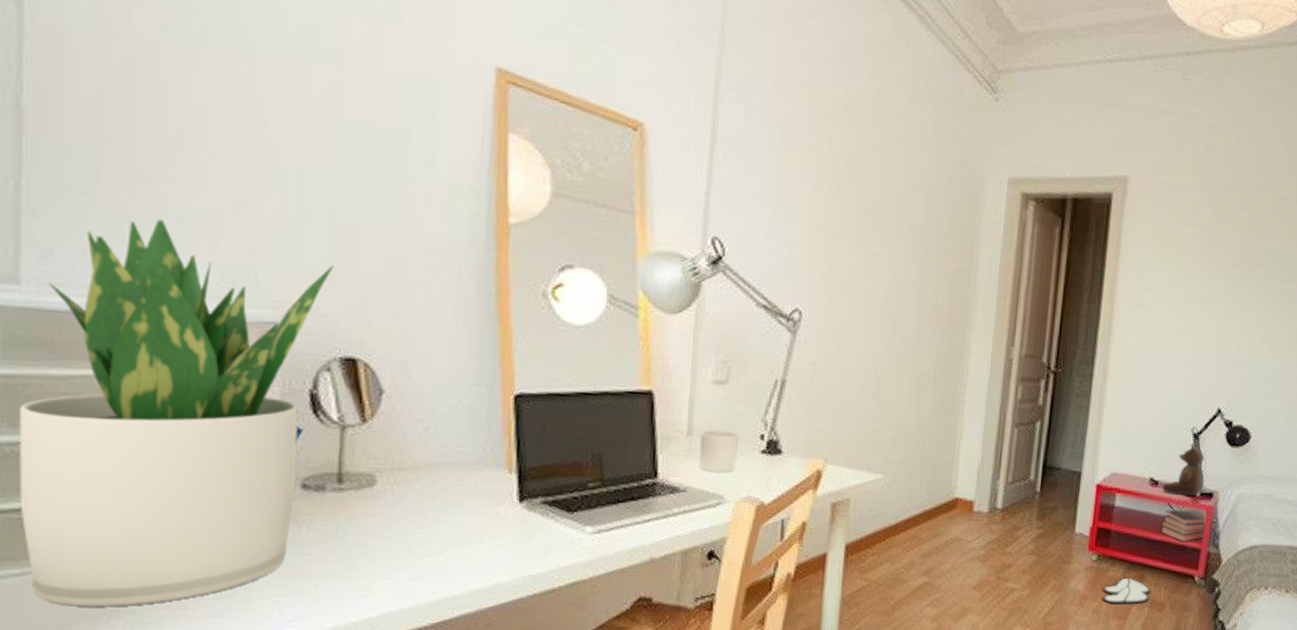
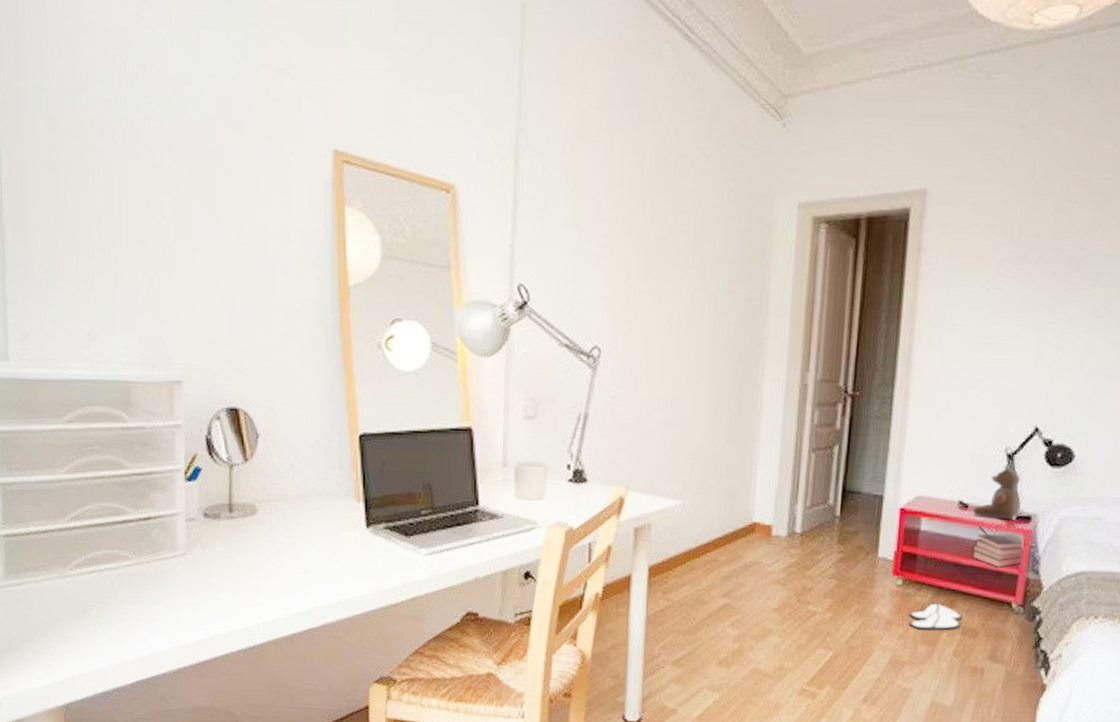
planter: present [19,219,335,607] -> none [14,303,219,611]

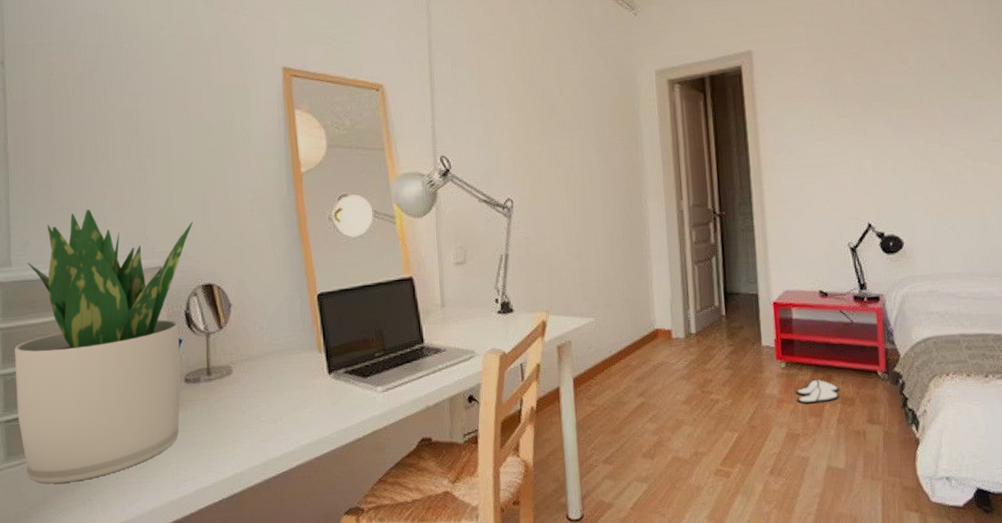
planter: none [14,303,219,611] -> present [15,209,194,484]
mug: present [513,460,549,501] -> none [450,299,480,334]
books: present [972,533,1036,568] -> none [837,312,888,343]
teddy bear: present [973,464,1021,520] -> none [832,255,869,302]

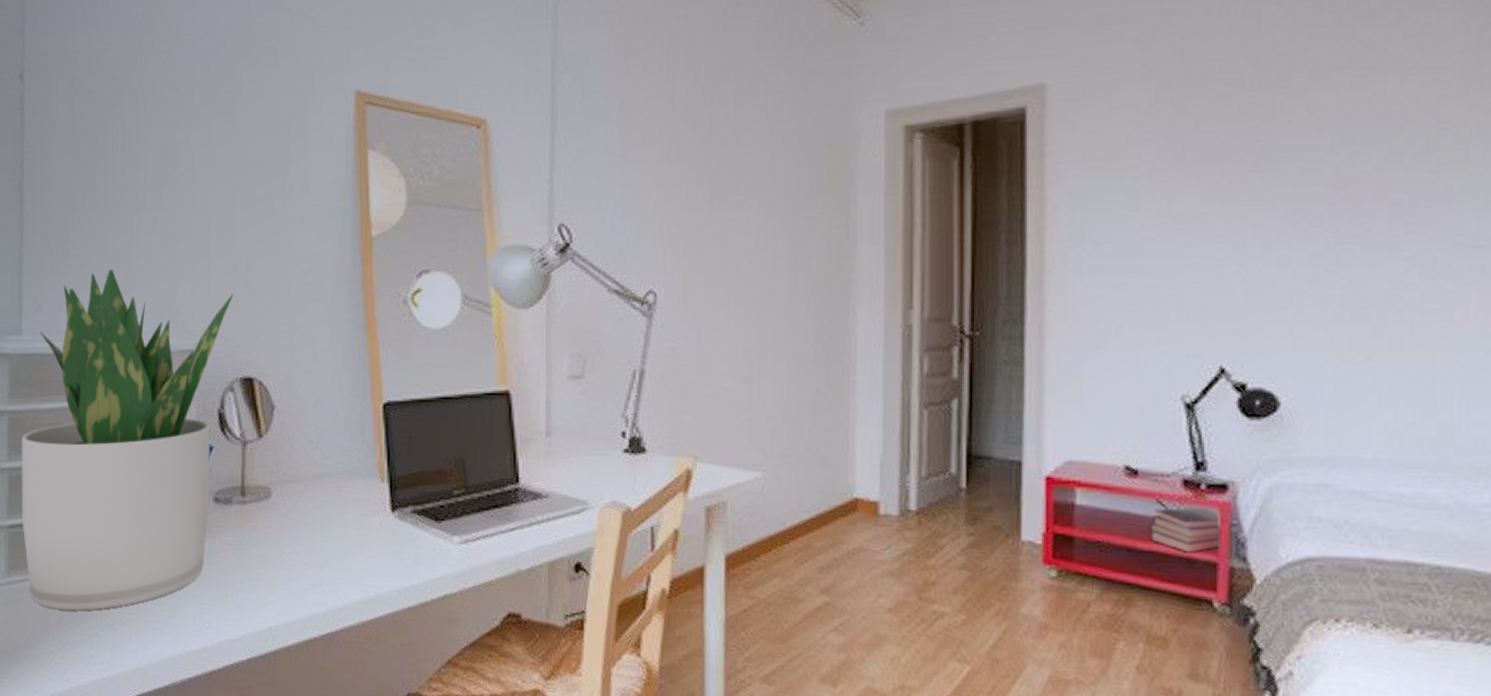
slippers: present [795,379,840,404] -> none [1070,600,1145,639]
books: none [837,312,888,343] -> present [1149,507,1238,553]

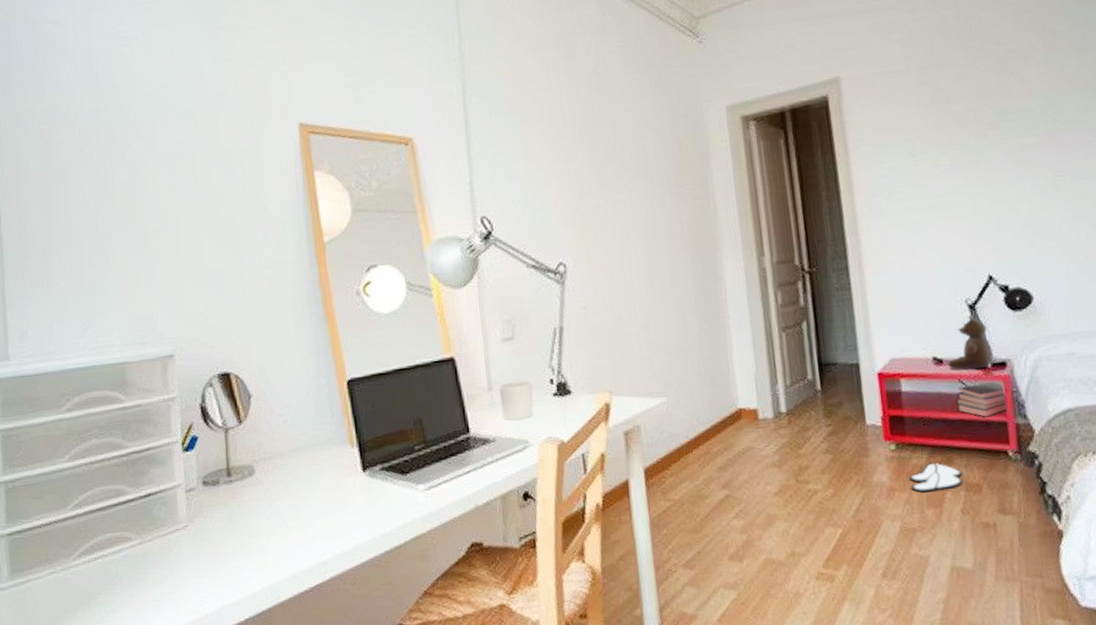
planter: present [22,269,234,611] -> none [16,293,206,604]
mug: none [559,428,600,476] -> present [498,380,534,421]
slippers: none [1070,600,1145,639] -> present [909,462,963,493]
teddy bear: none [1145,416,1211,489] -> present [948,313,994,369]

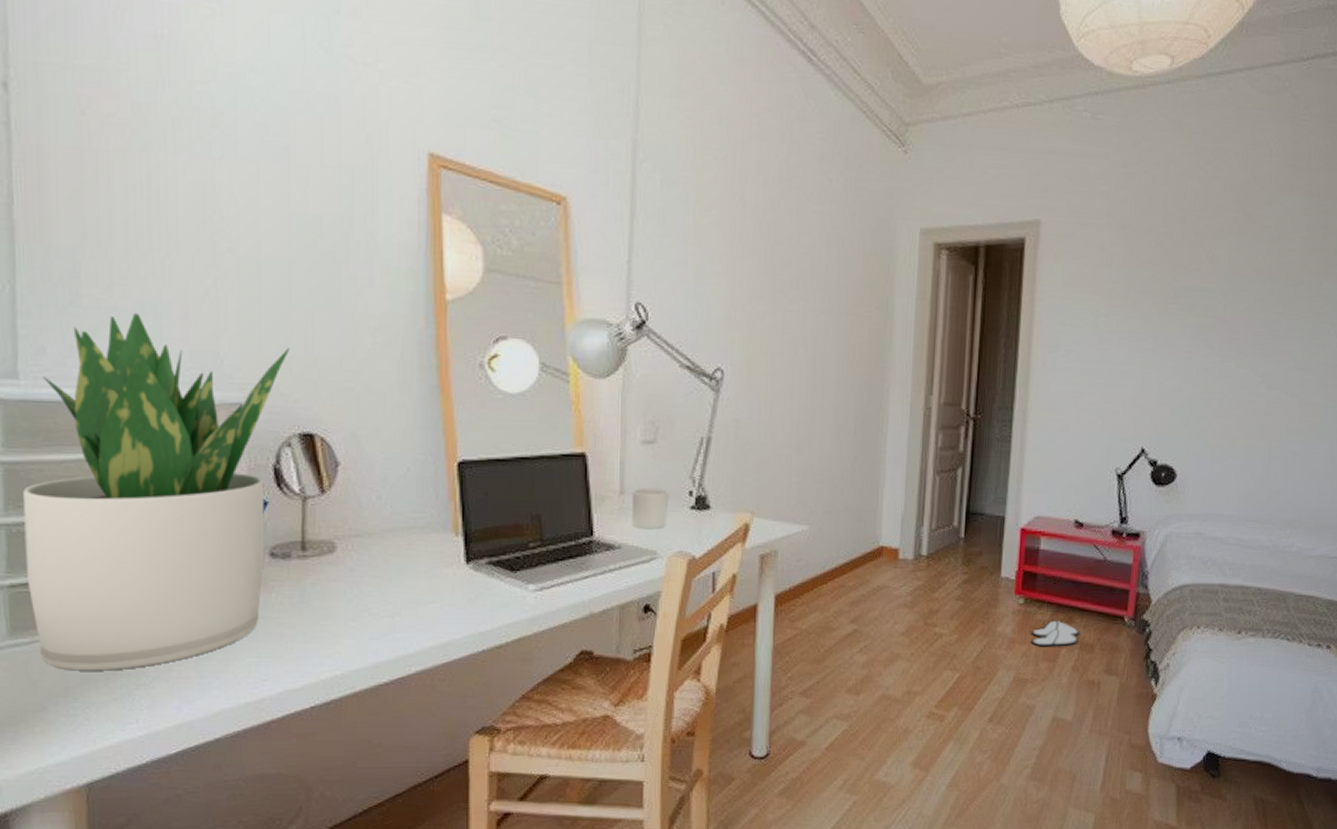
planter: none [16,293,206,604] -> present [23,313,291,671]
teddy bear: present [948,313,994,369] -> none [1087,483,1131,537]
books: present [956,381,1018,418] -> none [1087,550,1144,583]

